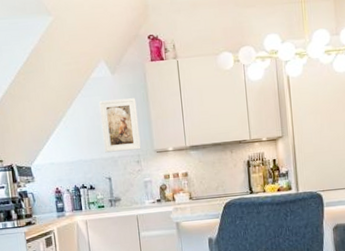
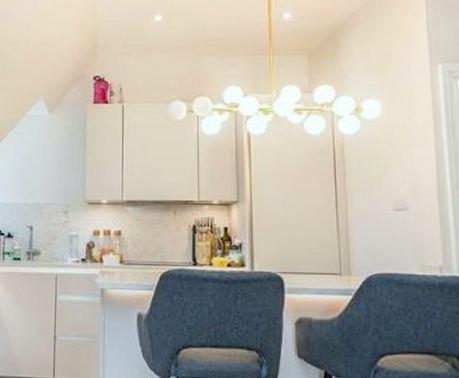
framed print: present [98,98,141,153] -> none [30,141,72,198]

